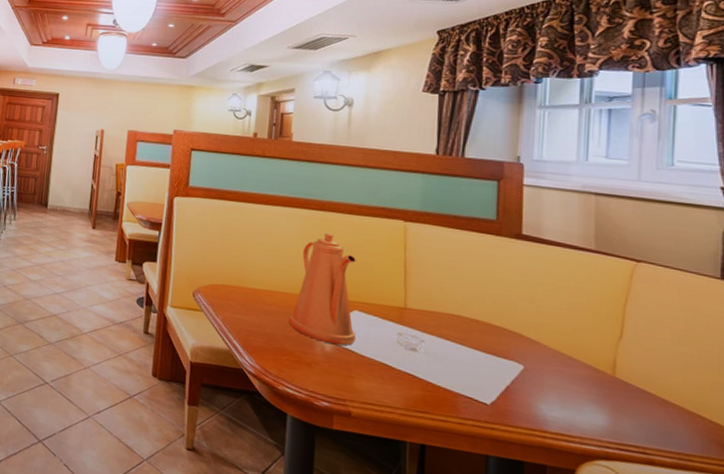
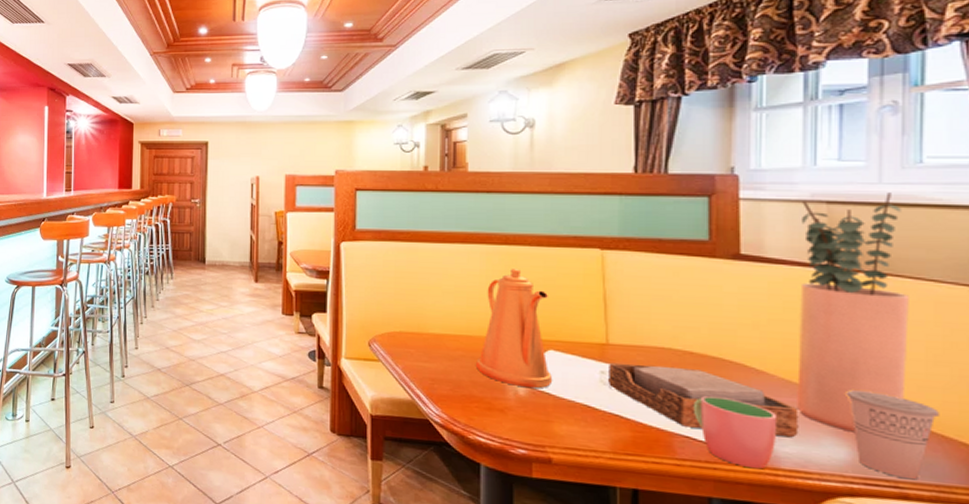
napkin holder: none [404,325,565,404] -> present [608,362,799,438]
cup: none [476,361,548,431] -> present [692,395,778,470]
vase: none [564,189,659,401] -> present [797,192,909,432]
cup: none [605,363,681,447] -> present [846,390,939,480]

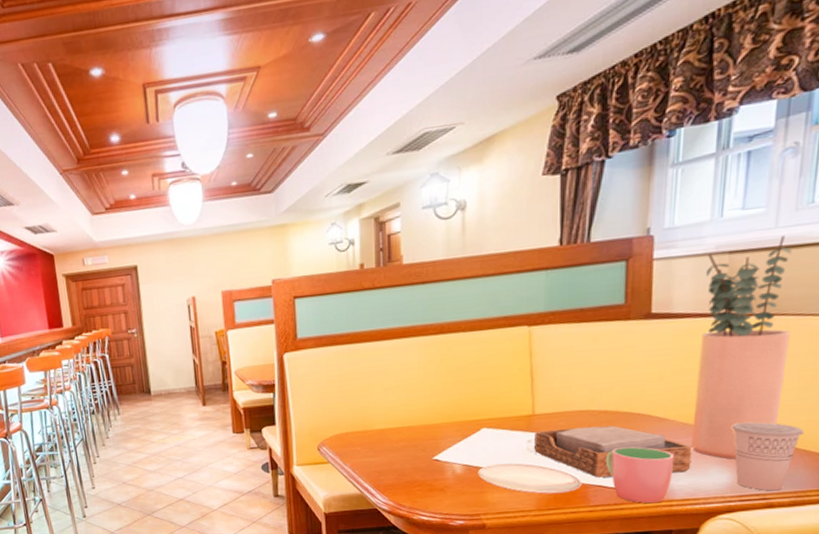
coffee pot: present [476,267,553,389] -> none [418,355,486,466]
plate: none [543,391,665,439] -> present [478,463,582,495]

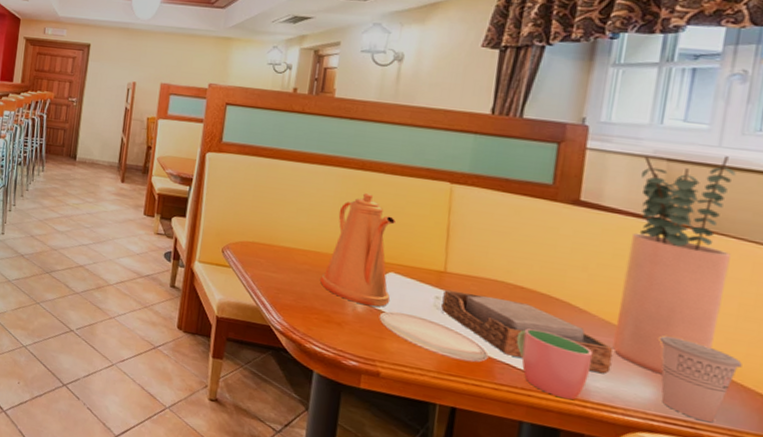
coffee pot: none [418,355,486,466] -> present [320,192,397,307]

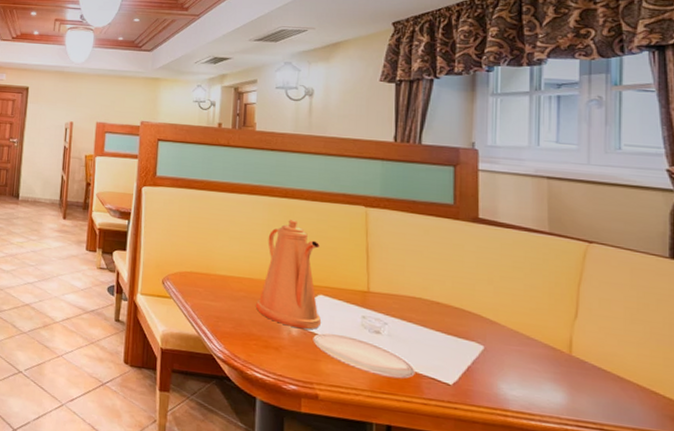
napkin holder: present [441,290,613,374] -> none [368,309,524,383]
cup: present [516,328,594,400] -> none [438,342,507,410]
vase: present [612,156,736,375] -> none [523,172,611,379]
cup: present [659,335,742,423] -> none [562,341,635,423]

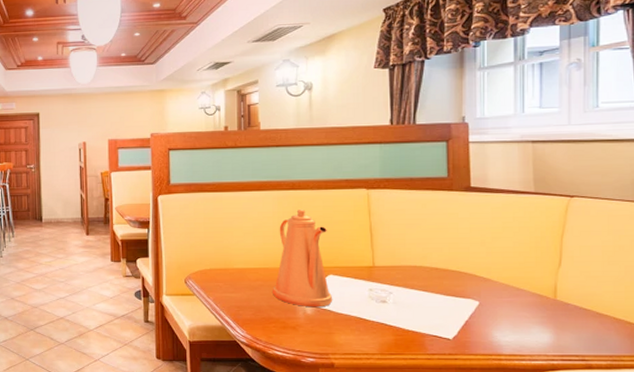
plate: present [313,333,415,380] -> none [326,307,419,340]

